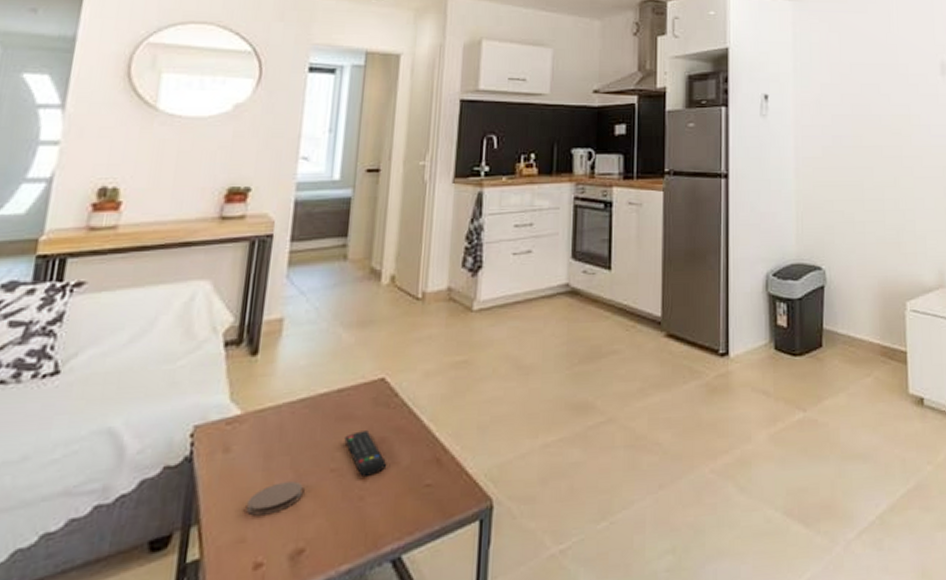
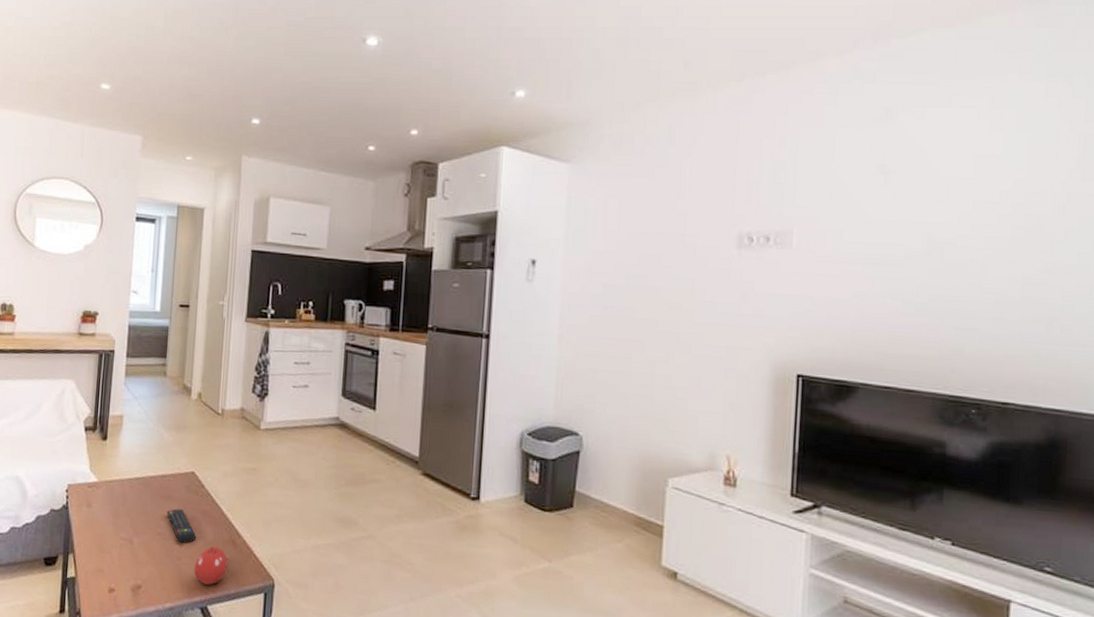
coaster: present [247,481,303,516] -> none [103,535,139,556]
fruit: none [383,471,430,527] -> present [194,546,228,585]

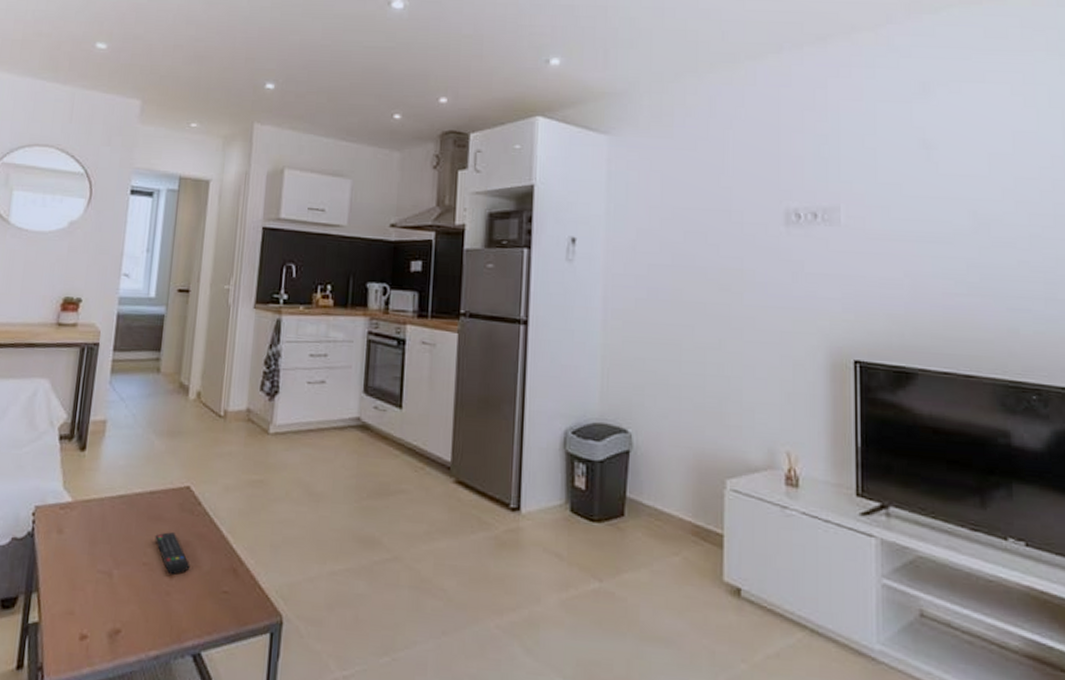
fruit: present [194,546,228,585] -> none [186,576,227,626]

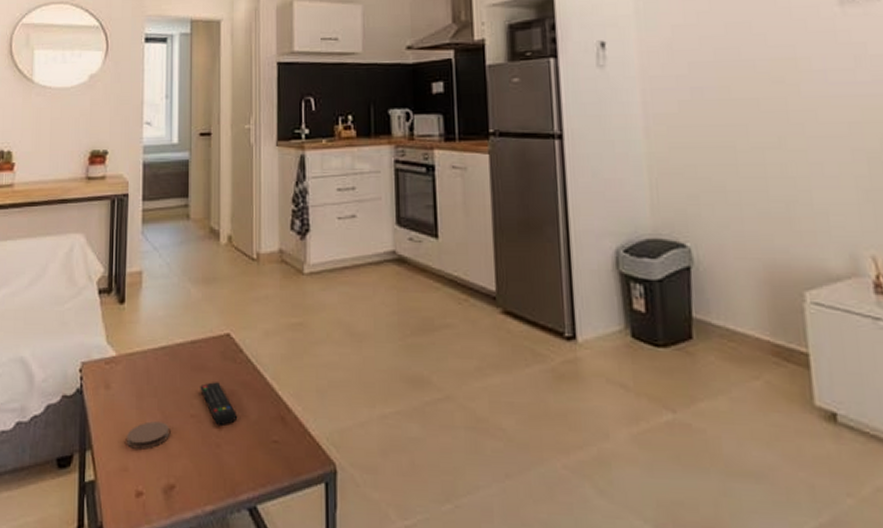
coaster: none [75,567,120,594] -> present [127,421,169,449]

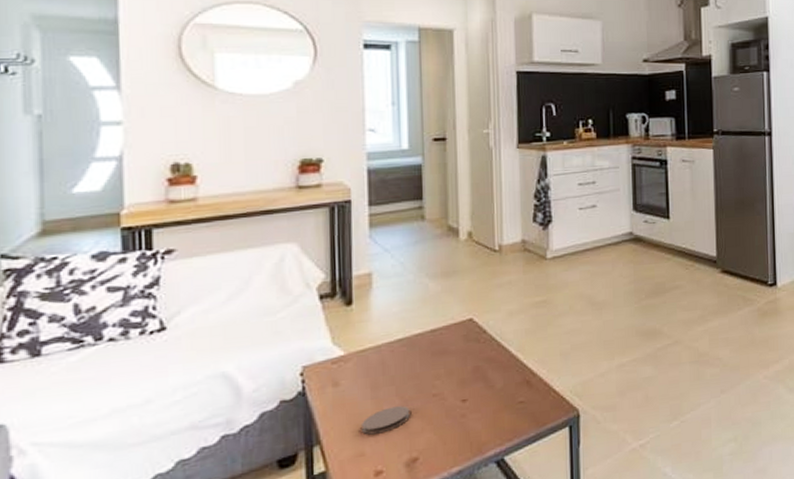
remote control: present [200,382,238,425] -> none [442,362,483,398]

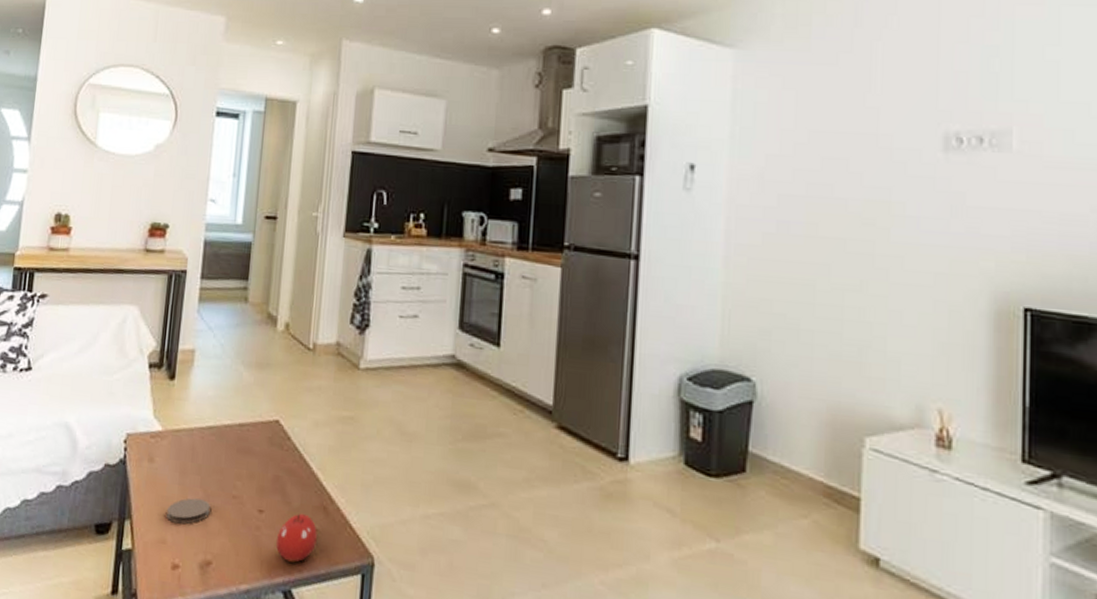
fruit: none [484,391,523,436] -> present [276,513,317,563]

